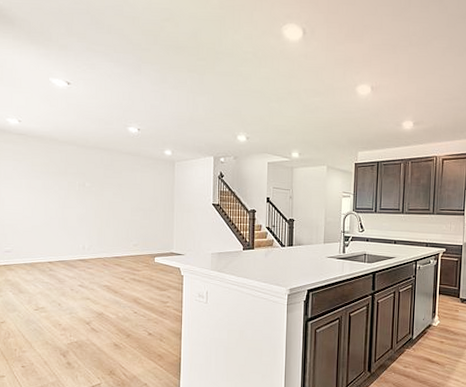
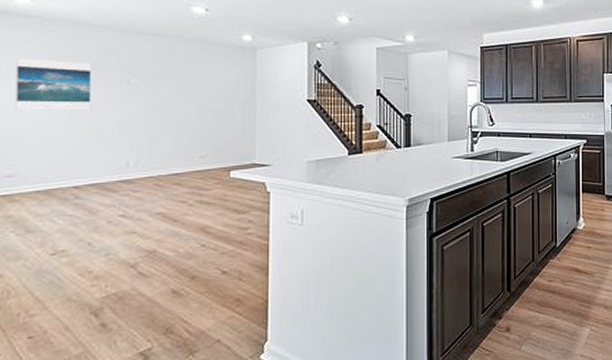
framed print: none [10,164,60,206] -> present [14,57,92,111]

